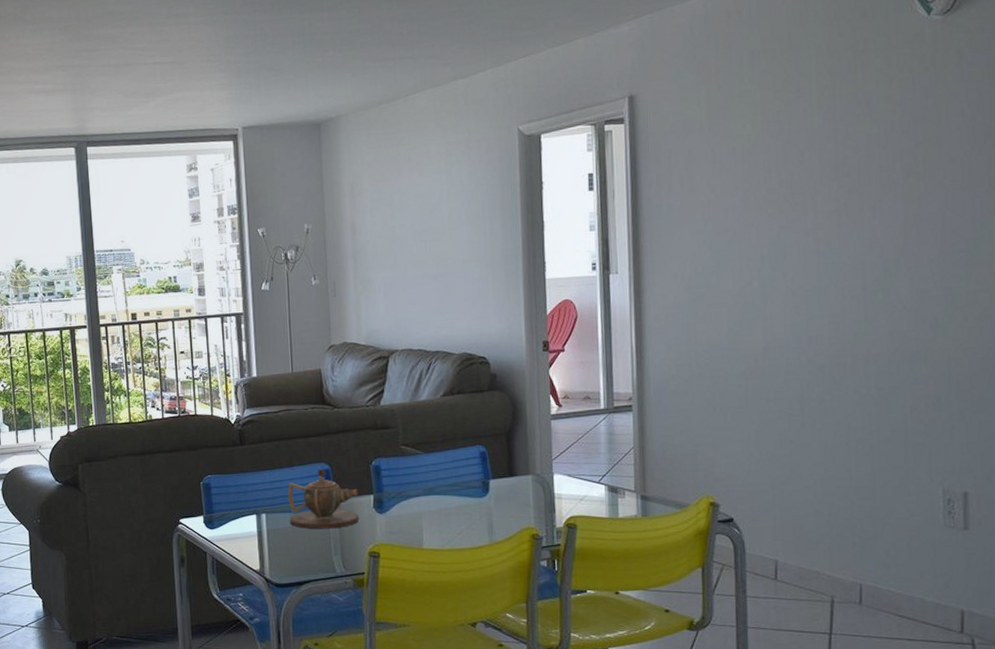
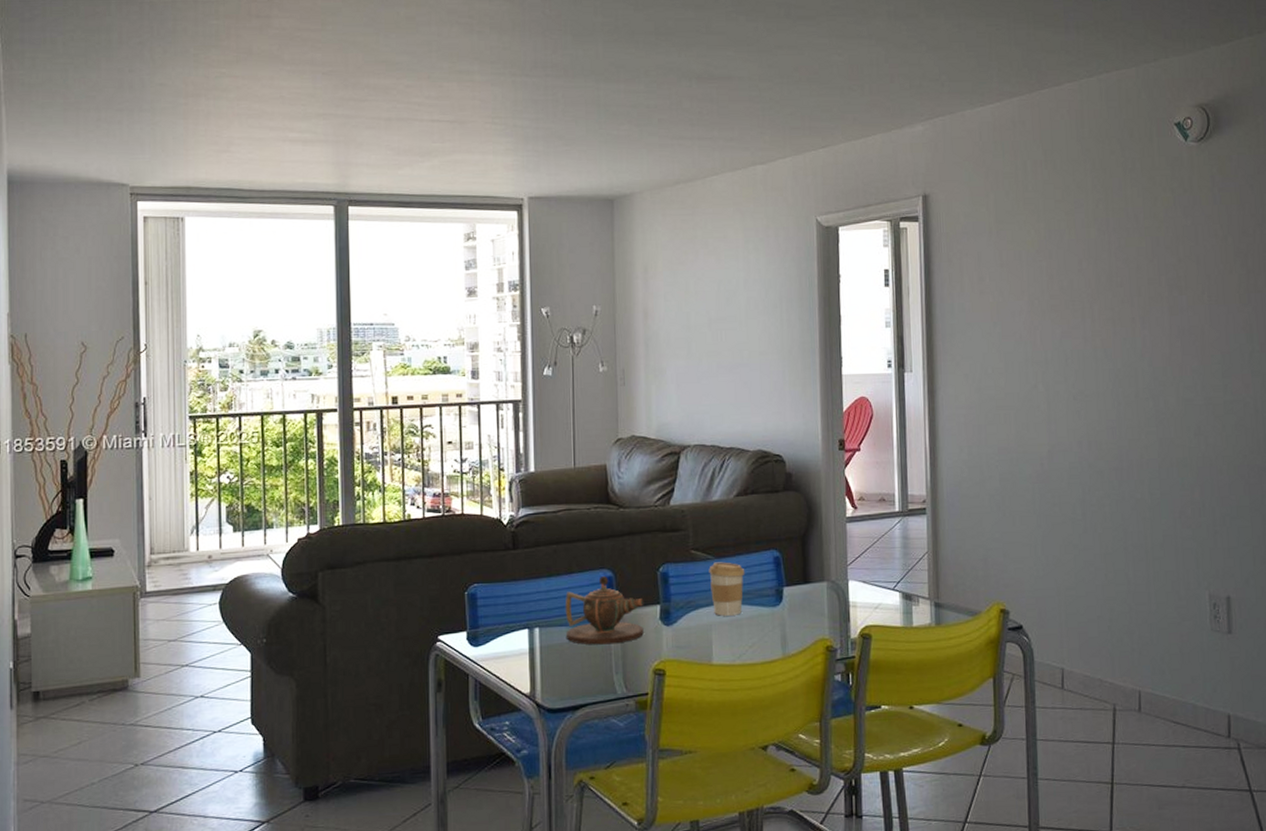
coffee cup: none [418,456,453,505] -> present [709,562,745,616]

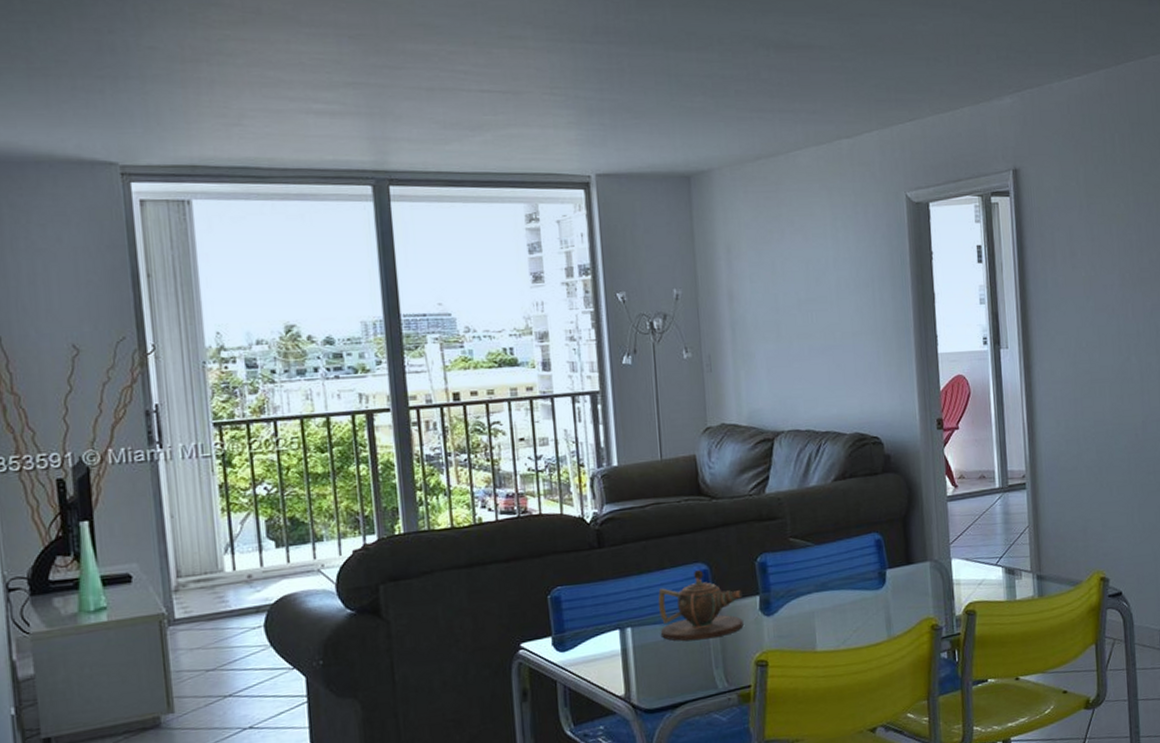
coffee cup: present [709,562,745,616] -> none [809,547,847,603]

